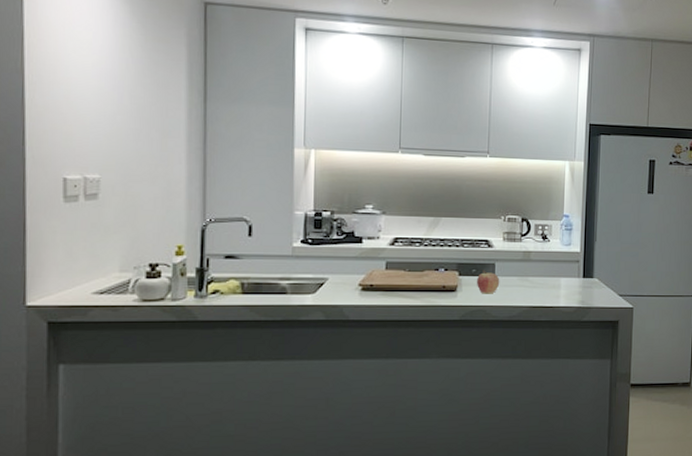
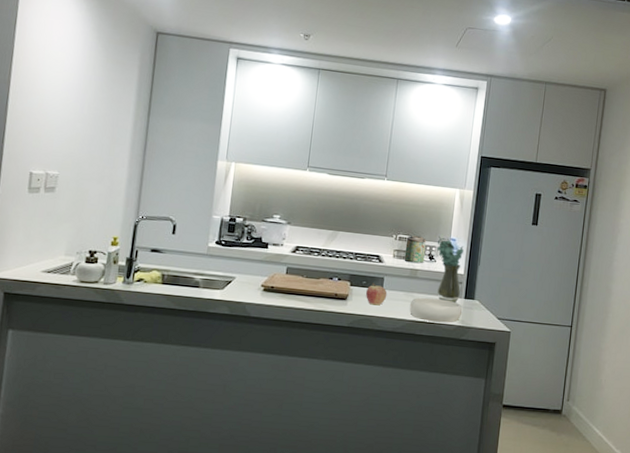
canister: none [515,215,538,245] -> present [404,235,427,264]
bowl: none [525,280,581,305] -> present [409,297,462,323]
vase: none [549,213,579,283] -> present [437,236,464,303]

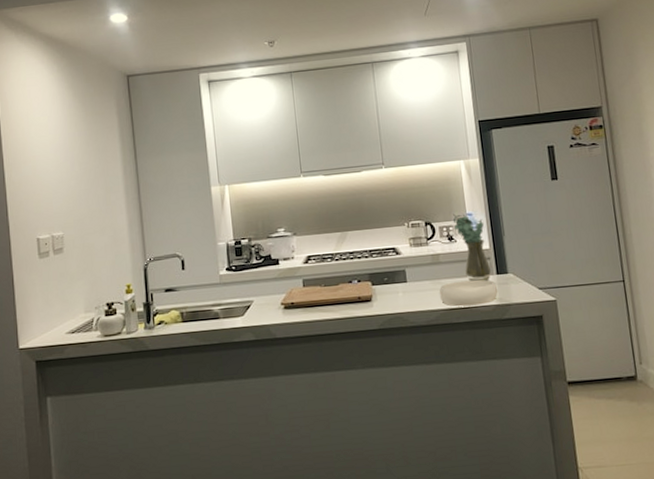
fruit: present [365,282,387,306] -> none [389,277,413,301]
canister: present [404,235,427,264] -> none [419,218,444,249]

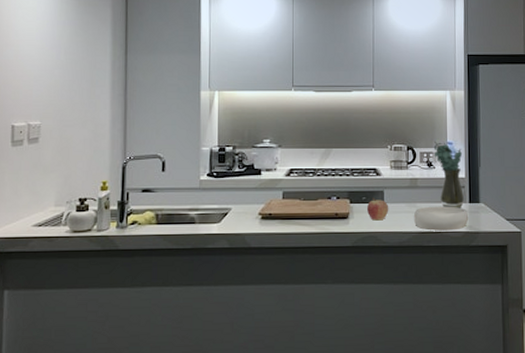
fruit: none [389,277,413,301] -> present [366,197,389,221]

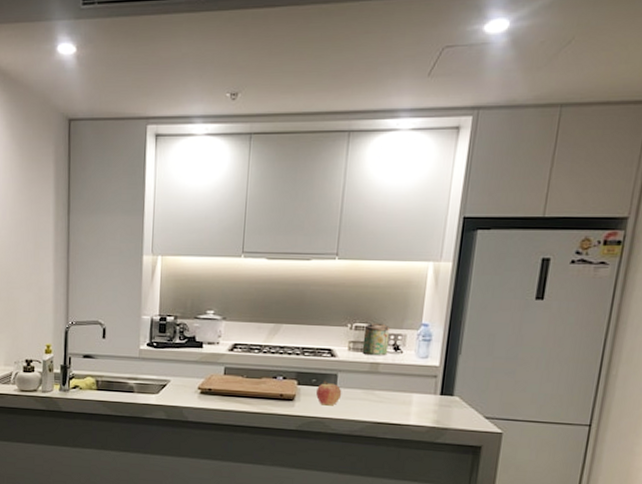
canister: none [402,143,423,172] -> present [362,323,390,356]
bowl: present [413,206,468,231] -> none [369,395,437,424]
vase: present [433,141,464,208] -> none [403,321,440,400]

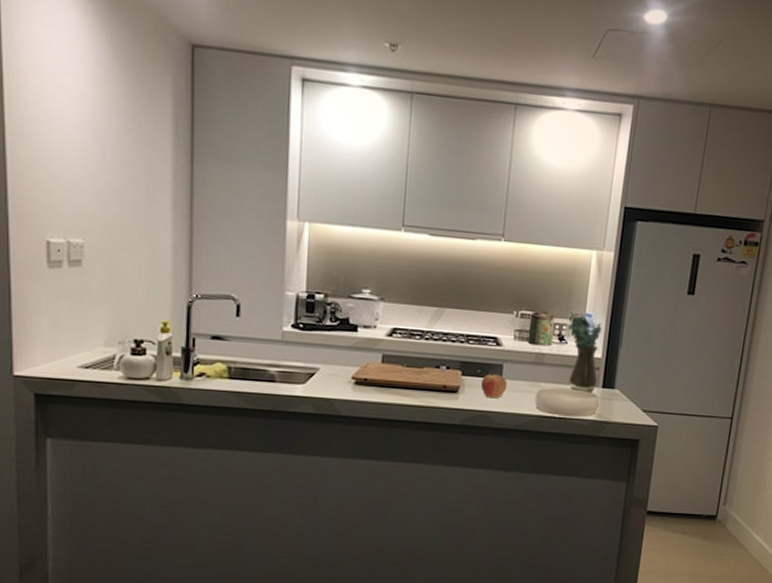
bowl: none [369,395,437,424] -> present [534,387,599,418]
vase: none [403,321,440,400] -> present [568,311,603,393]

